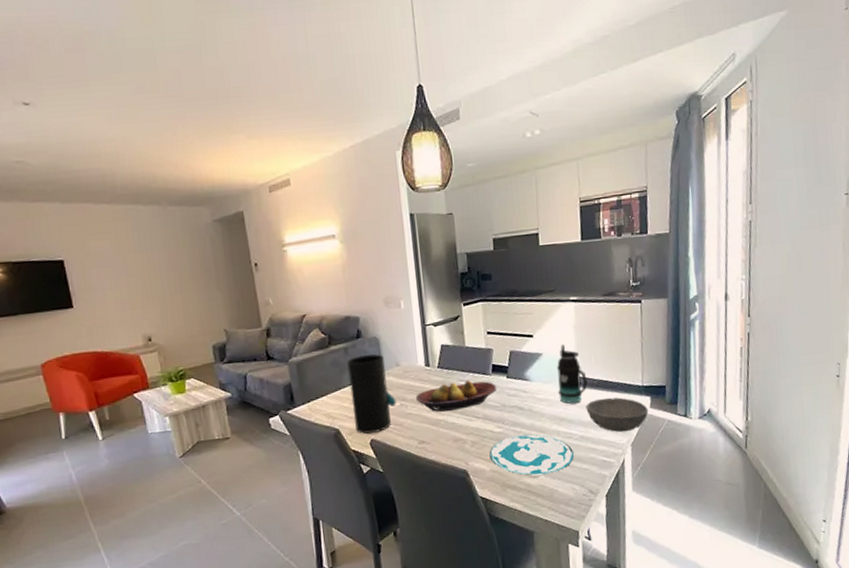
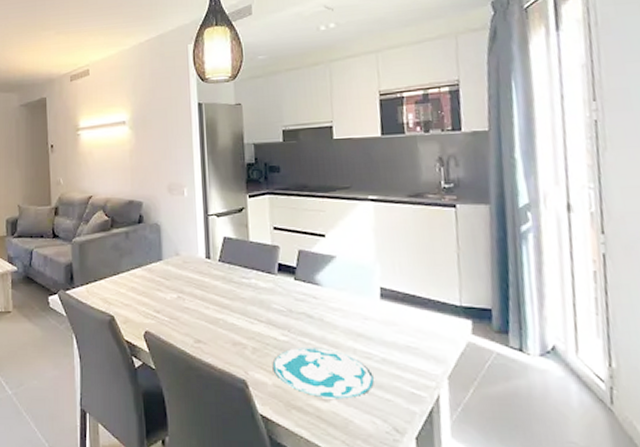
vase: present [347,354,397,434] -> none [127,241,174,324]
fruit bowl: present [415,380,497,412] -> none [193,278,283,309]
bottle: present [557,344,588,404] -> none [353,248,391,318]
bowl: present [586,397,649,432] -> none [388,315,470,361]

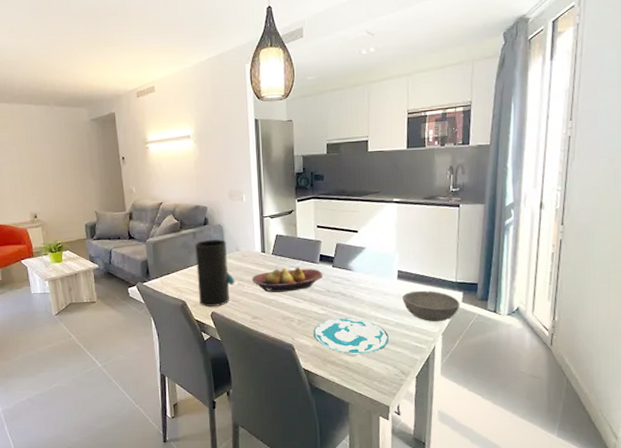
vase: none [127,241,174,324] -> present [195,239,235,307]
fruit bowl: none [193,278,283,309] -> present [251,267,323,293]
bowl: none [388,315,470,361] -> present [402,290,460,322]

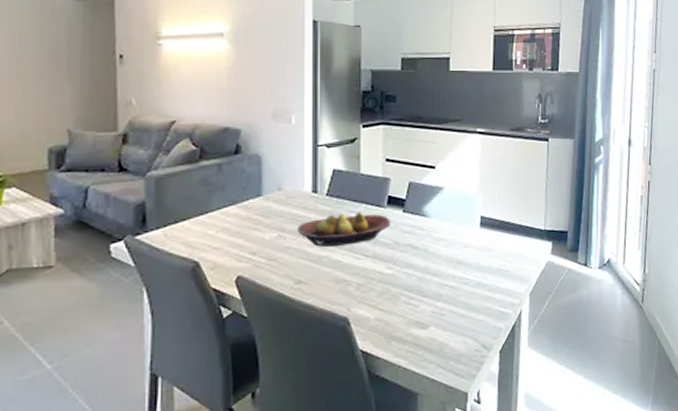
vase: present [195,239,235,307] -> none [219,174,274,269]
plate: present [313,318,389,354] -> none [376,278,469,326]
bowl: present [402,290,460,322] -> none [485,240,549,280]

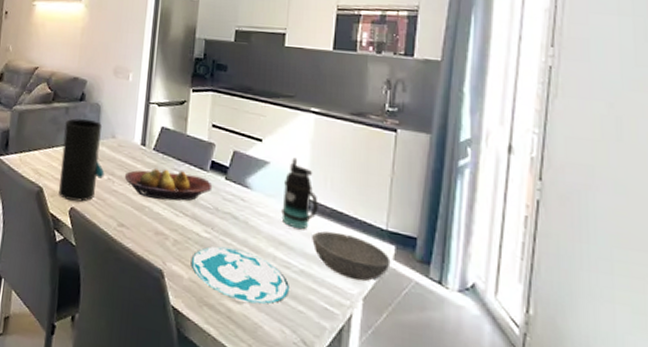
vase: none [219,174,274,269] -> present [59,118,105,202]
plate: none [376,278,469,326] -> present [191,246,289,304]
bottle: none [457,179,489,246] -> present [281,158,318,229]
bowl: none [485,240,549,280] -> present [312,231,391,282]

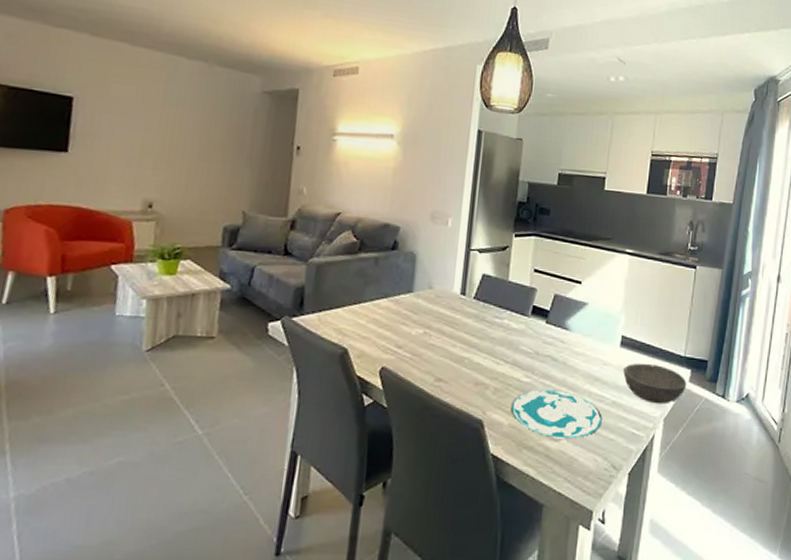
vase: present [59,118,105,202] -> none [367,269,421,360]
fruit bowl: present [124,168,213,201] -> none [442,317,534,349]
bottle: present [281,158,318,229] -> none [597,297,630,364]

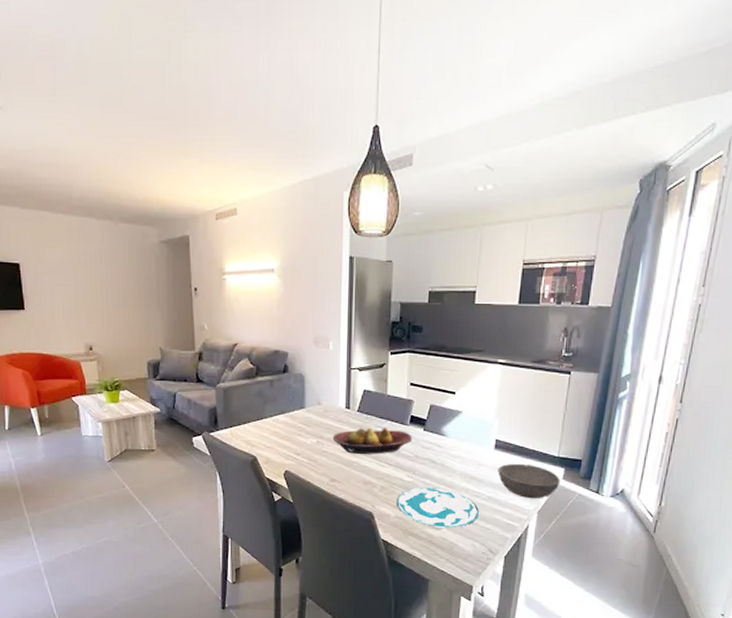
fruit bowl: none [442,317,534,349] -> present [332,427,413,454]

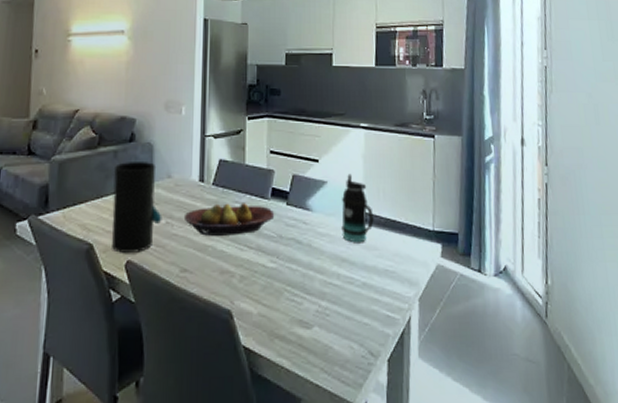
vase: none [271,390,314,465] -> present [112,162,162,253]
plate: present [396,487,479,528] -> none [259,274,354,326]
bottle: none [472,405,504,465] -> present [341,174,374,243]
bowl: present [498,463,561,499] -> none [371,240,439,283]

